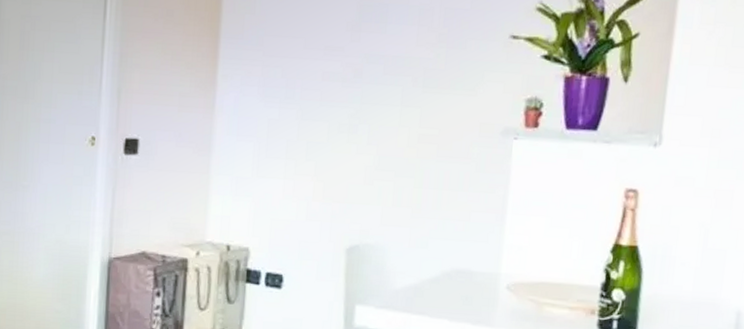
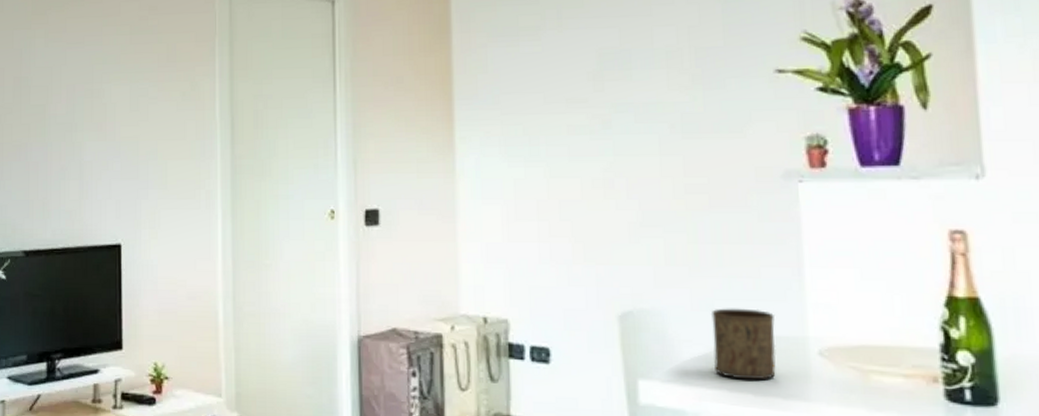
cup: none [420,246,476,309] -> present [712,308,776,380]

